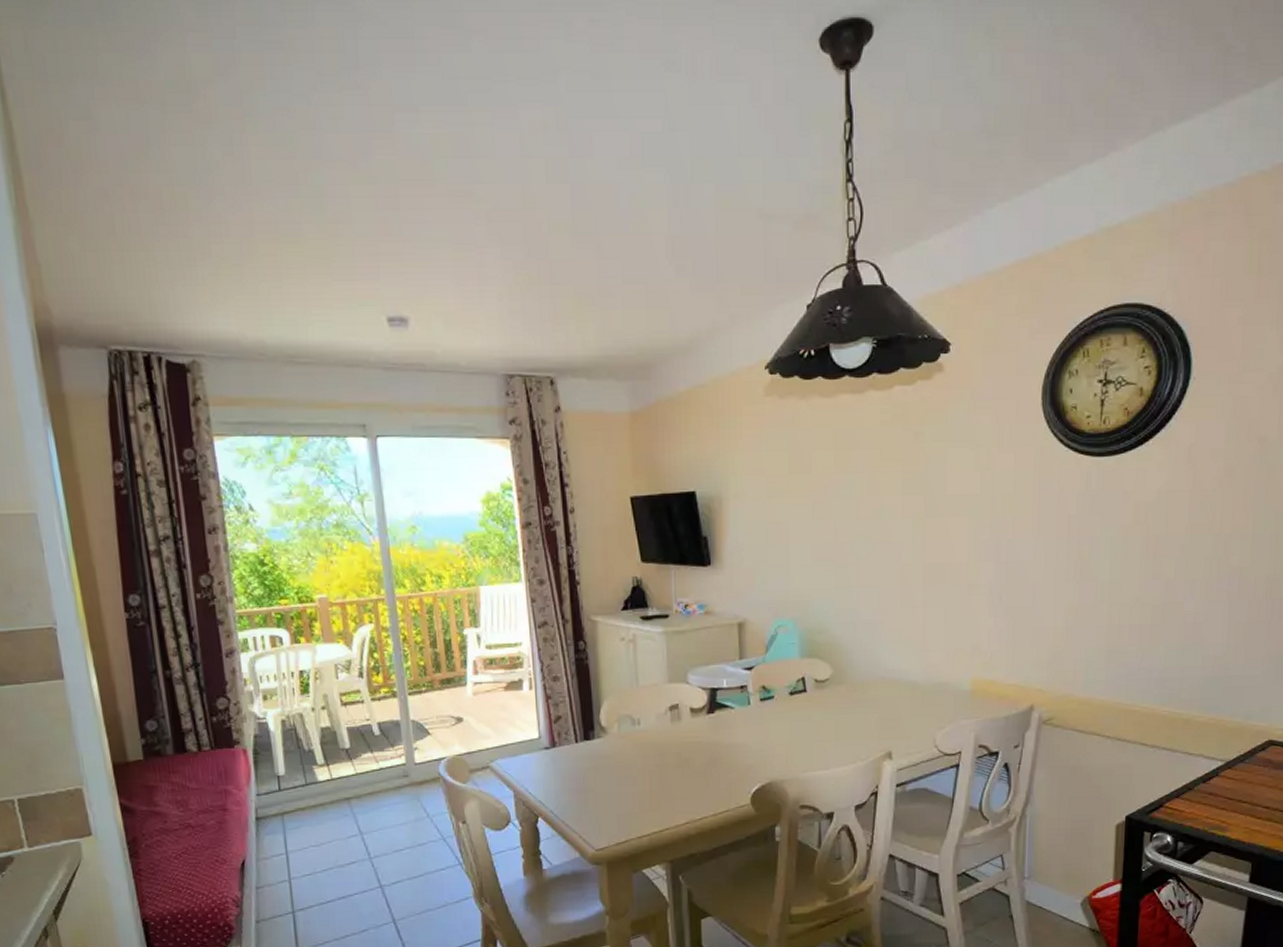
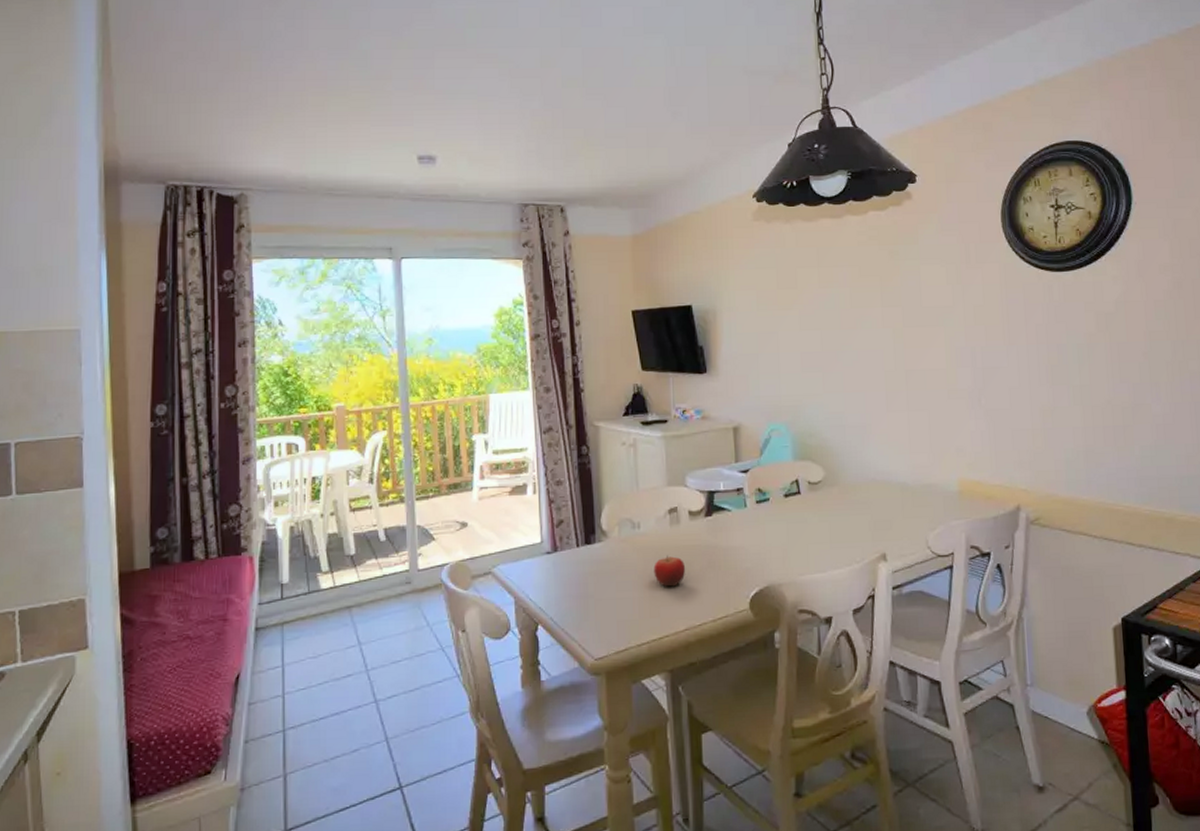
fruit: none [654,751,687,782] -> present [653,555,686,587]

